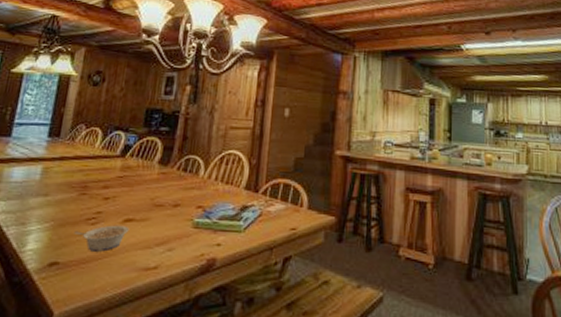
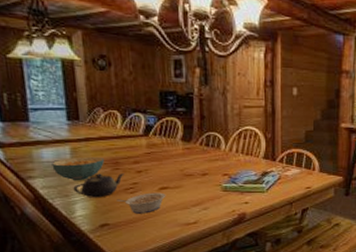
cereal bowl: none [18,178,73,207] -> present [52,156,104,181]
teapot: none [32,198,90,229] -> present [73,173,124,198]

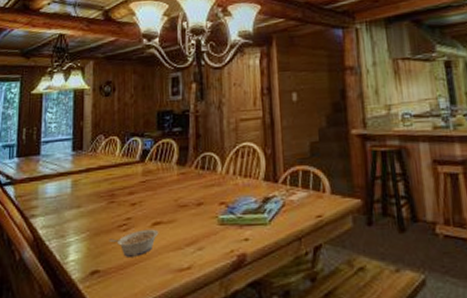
cereal bowl: present [52,156,104,181] -> none [53,189,101,219]
teapot: present [73,173,124,198] -> none [70,207,119,238]

